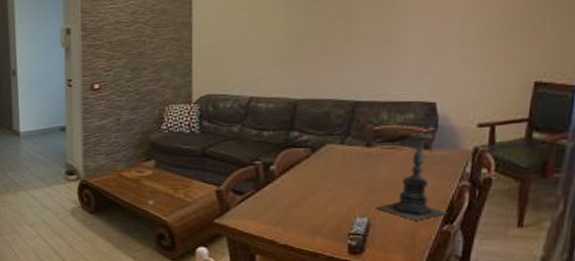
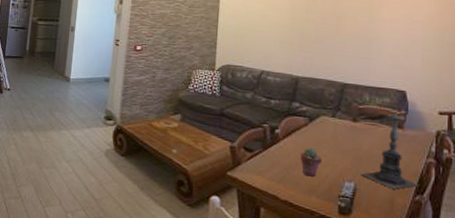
potted succulent: none [301,182,329,216] -> present [300,147,323,177]

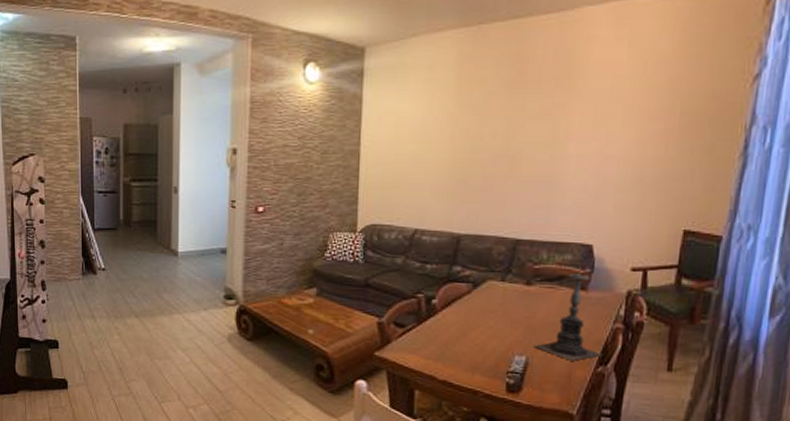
potted succulent: present [300,147,323,177] -> none [462,318,489,352]

